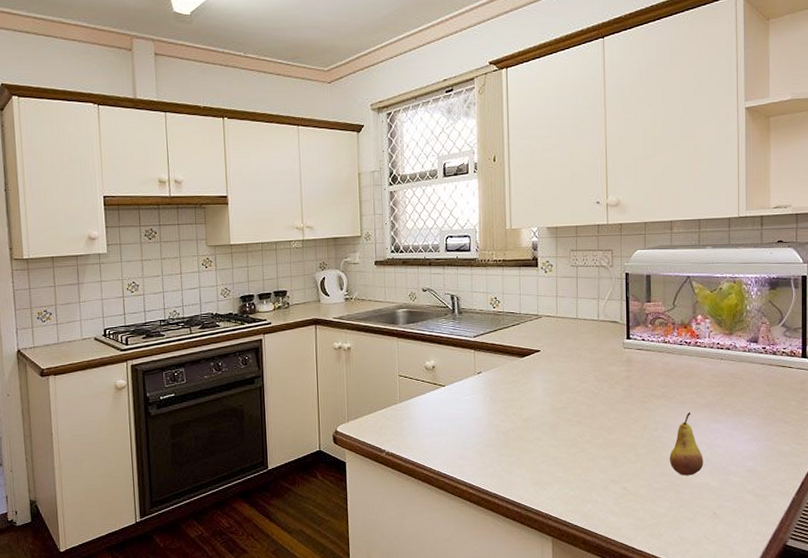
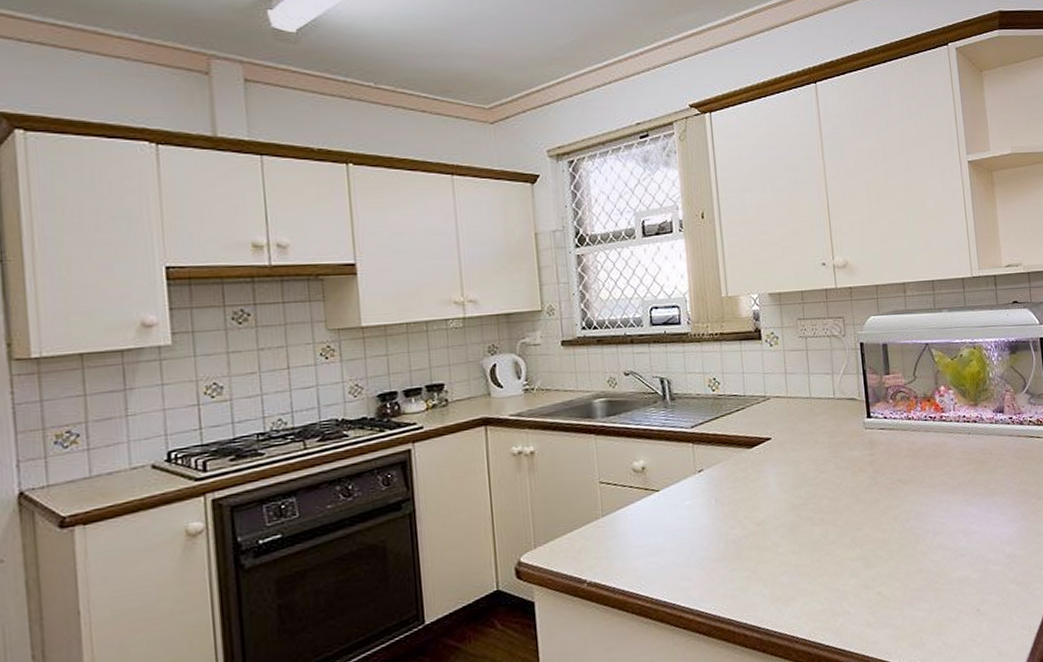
fruit: present [669,412,703,476] -> none [924,496,961,571]

